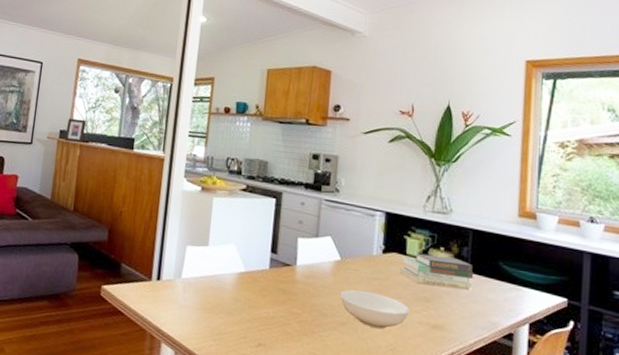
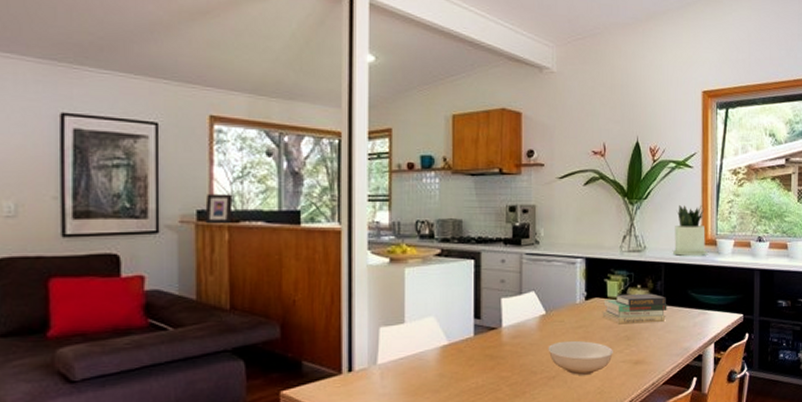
planter: none [482,173,525,229] -> present [672,205,708,257]

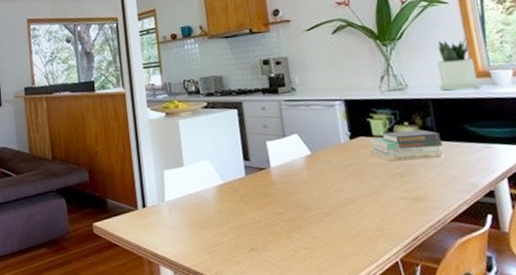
picture frame: present [205,193,233,224] -> none [29,73,48,97]
bowl: present [548,340,613,375] -> none [318,178,388,212]

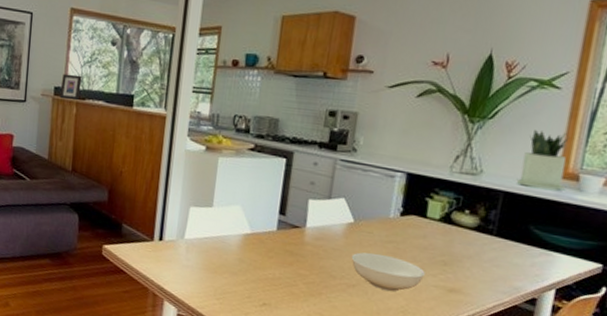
picture frame: none [29,73,48,97] -> present [59,73,82,101]
bowl: none [318,178,388,212] -> present [351,252,425,292]
books: present [369,129,443,162] -> none [417,215,500,255]

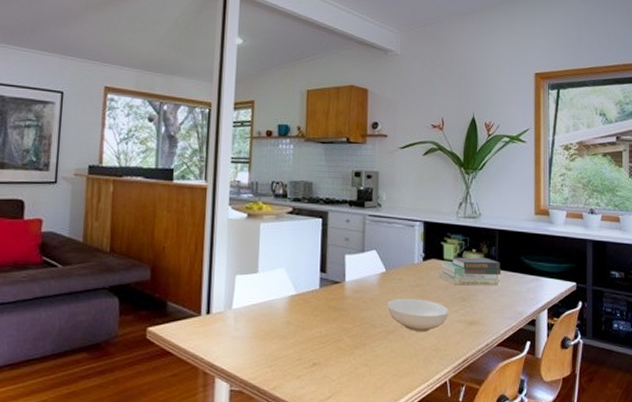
picture frame: present [59,73,82,101] -> none [94,151,119,178]
books: none [417,215,500,255] -> present [438,257,501,286]
planter: present [516,130,570,191] -> none [506,177,541,226]

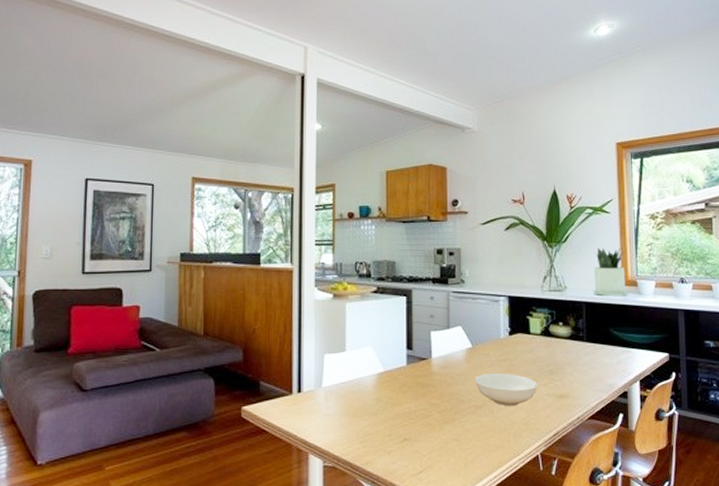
books: present [438,257,501,286] -> none [525,330,590,359]
planter: none [506,177,541,226] -> present [592,248,629,297]

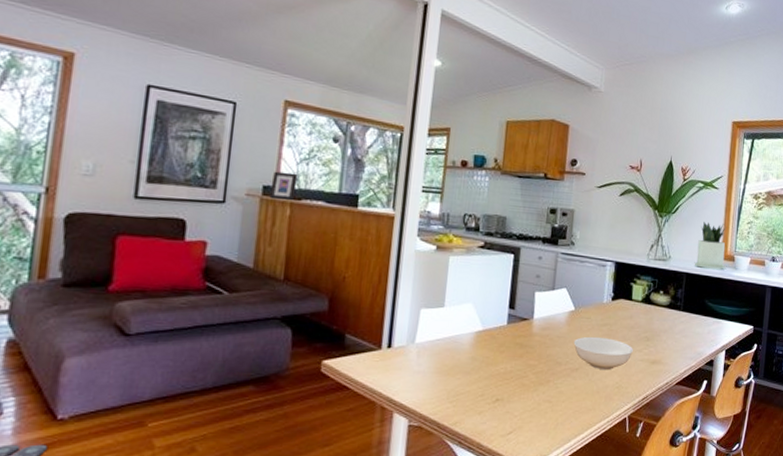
picture frame: none [186,239,208,265] -> present [269,171,298,201]

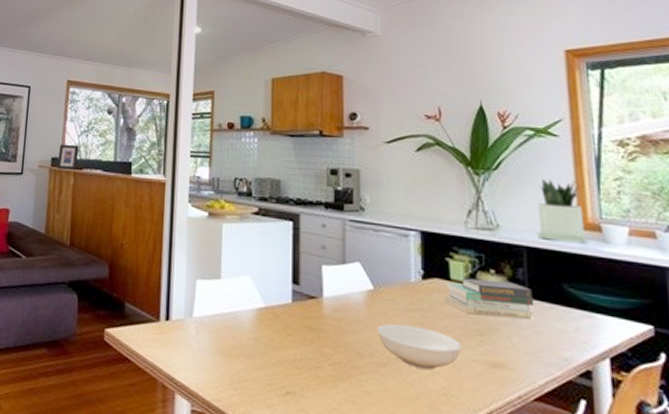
books: none [625,297,686,328] -> present [444,277,534,321]

